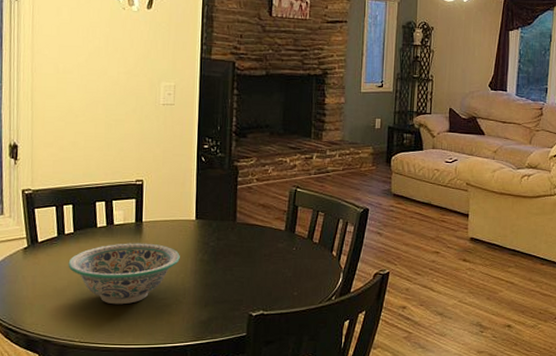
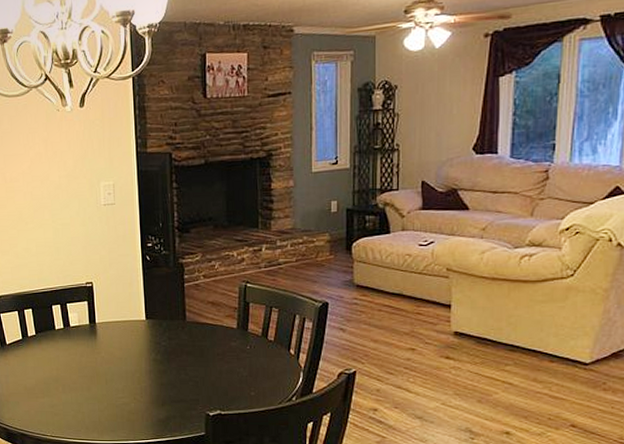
decorative bowl: present [68,243,180,305] -> none [34,344,134,403]

